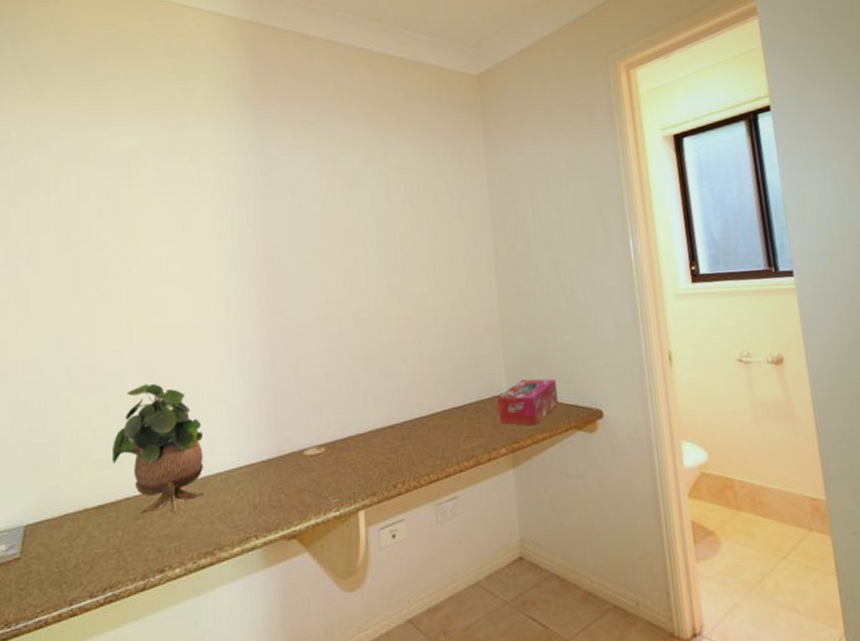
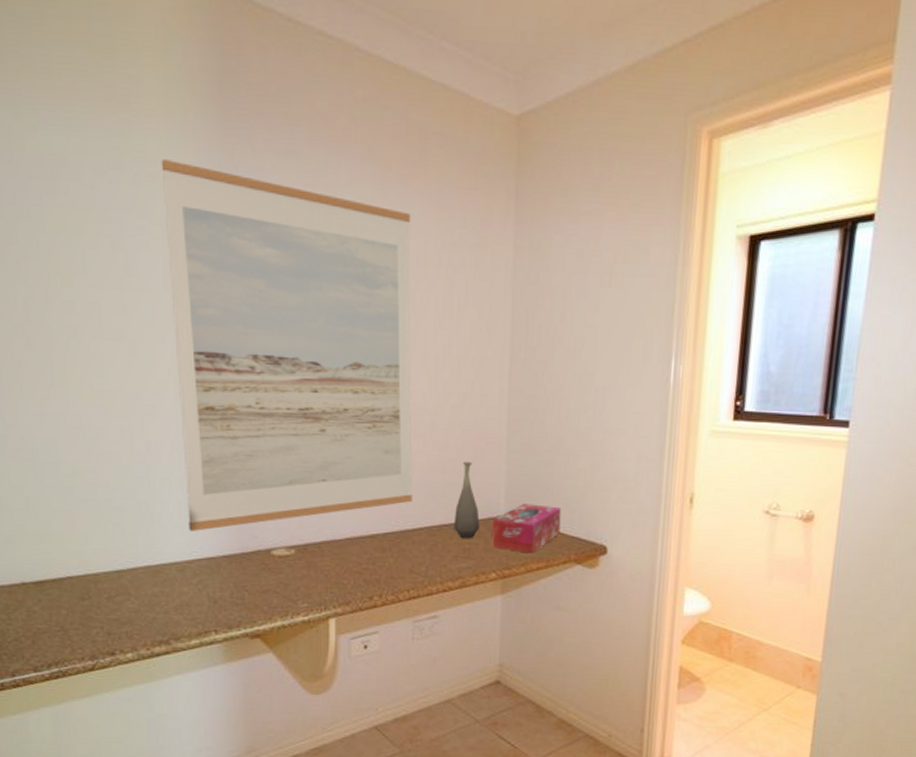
potted plant: present [111,383,203,515] -> none [49,455,157,598]
wall art: none [210,141,425,441] -> present [161,158,413,531]
bottle: none [462,348,486,419] -> present [453,461,480,539]

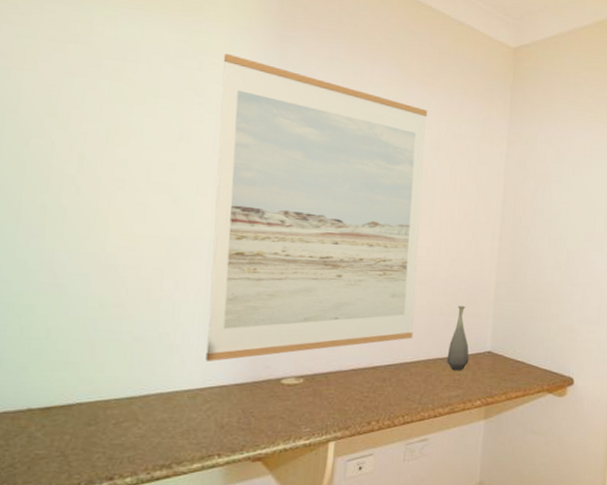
tissue box: present [492,504,562,554] -> none [478,342,538,384]

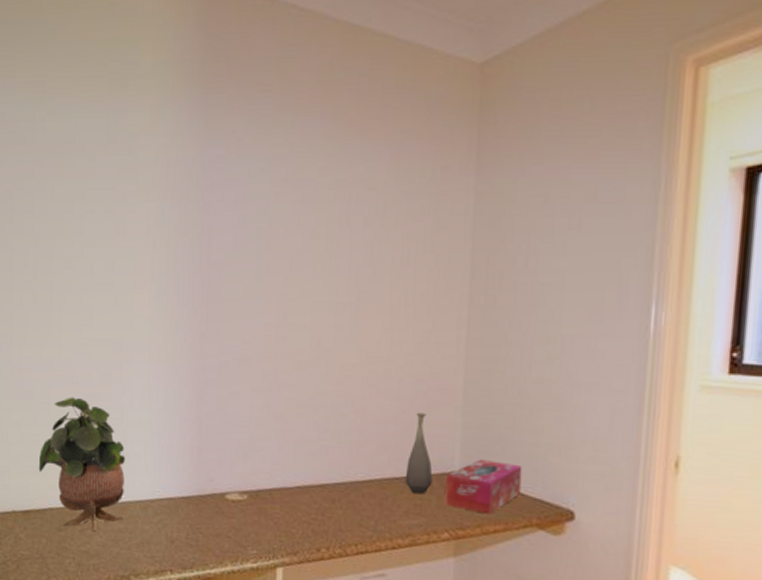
potted plant: none [66,291,174,423] -> present [38,397,125,531]
wall art: present [205,53,428,361] -> none [150,130,371,472]
tissue box: none [478,342,538,384] -> present [445,459,522,514]

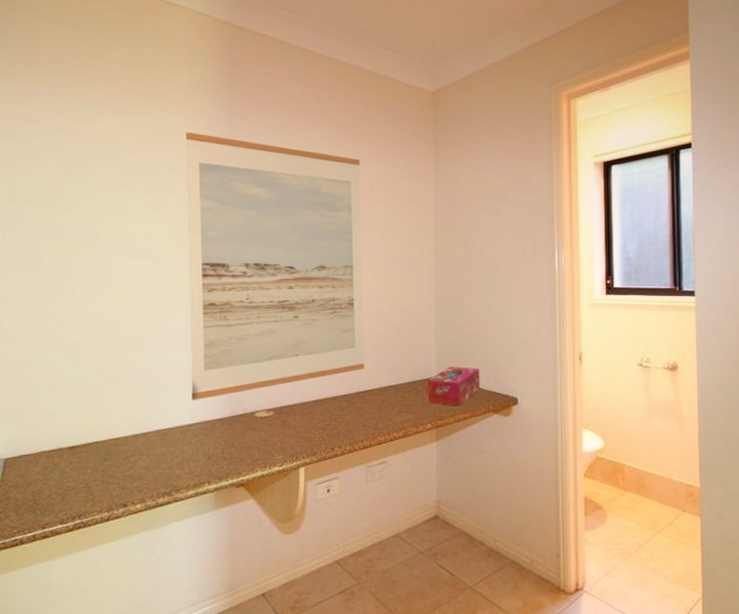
potted plant: present [38,397,125,531] -> none [84,344,166,457]
wall art: none [150,130,371,472] -> present [185,131,365,400]
bottle: present [405,412,433,495] -> none [397,335,417,397]

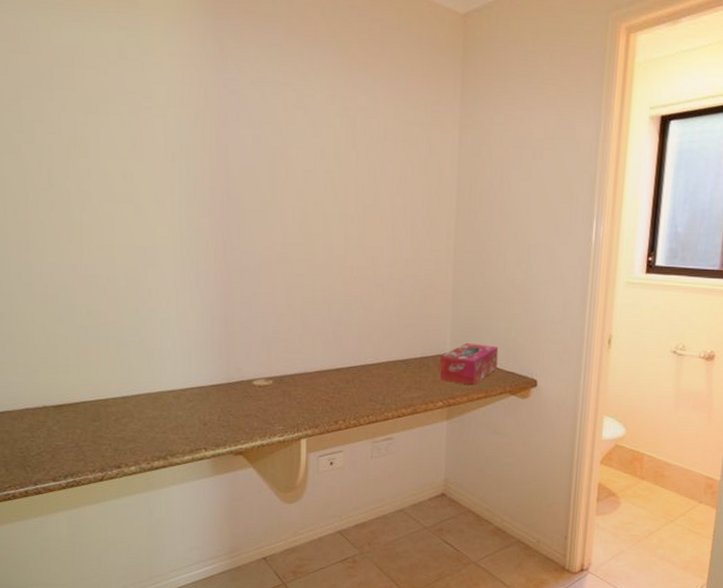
wall art: present [185,131,365,400] -> none [163,50,373,364]

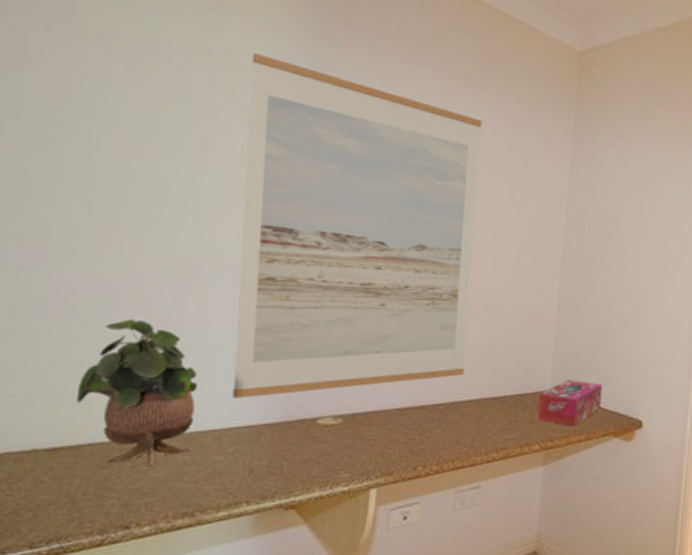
potted plant: none [67,299,156,420] -> present [75,319,197,466]
wall art: none [163,50,373,364] -> present [232,52,483,399]

